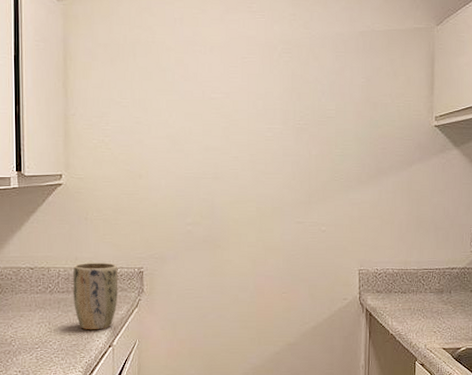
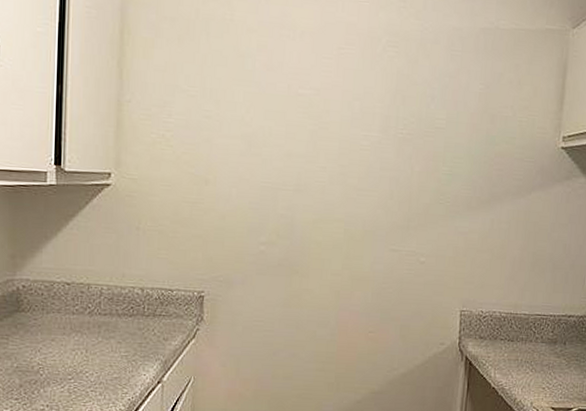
plant pot: present [72,263,118,330] -> none [117,281,174,362]

